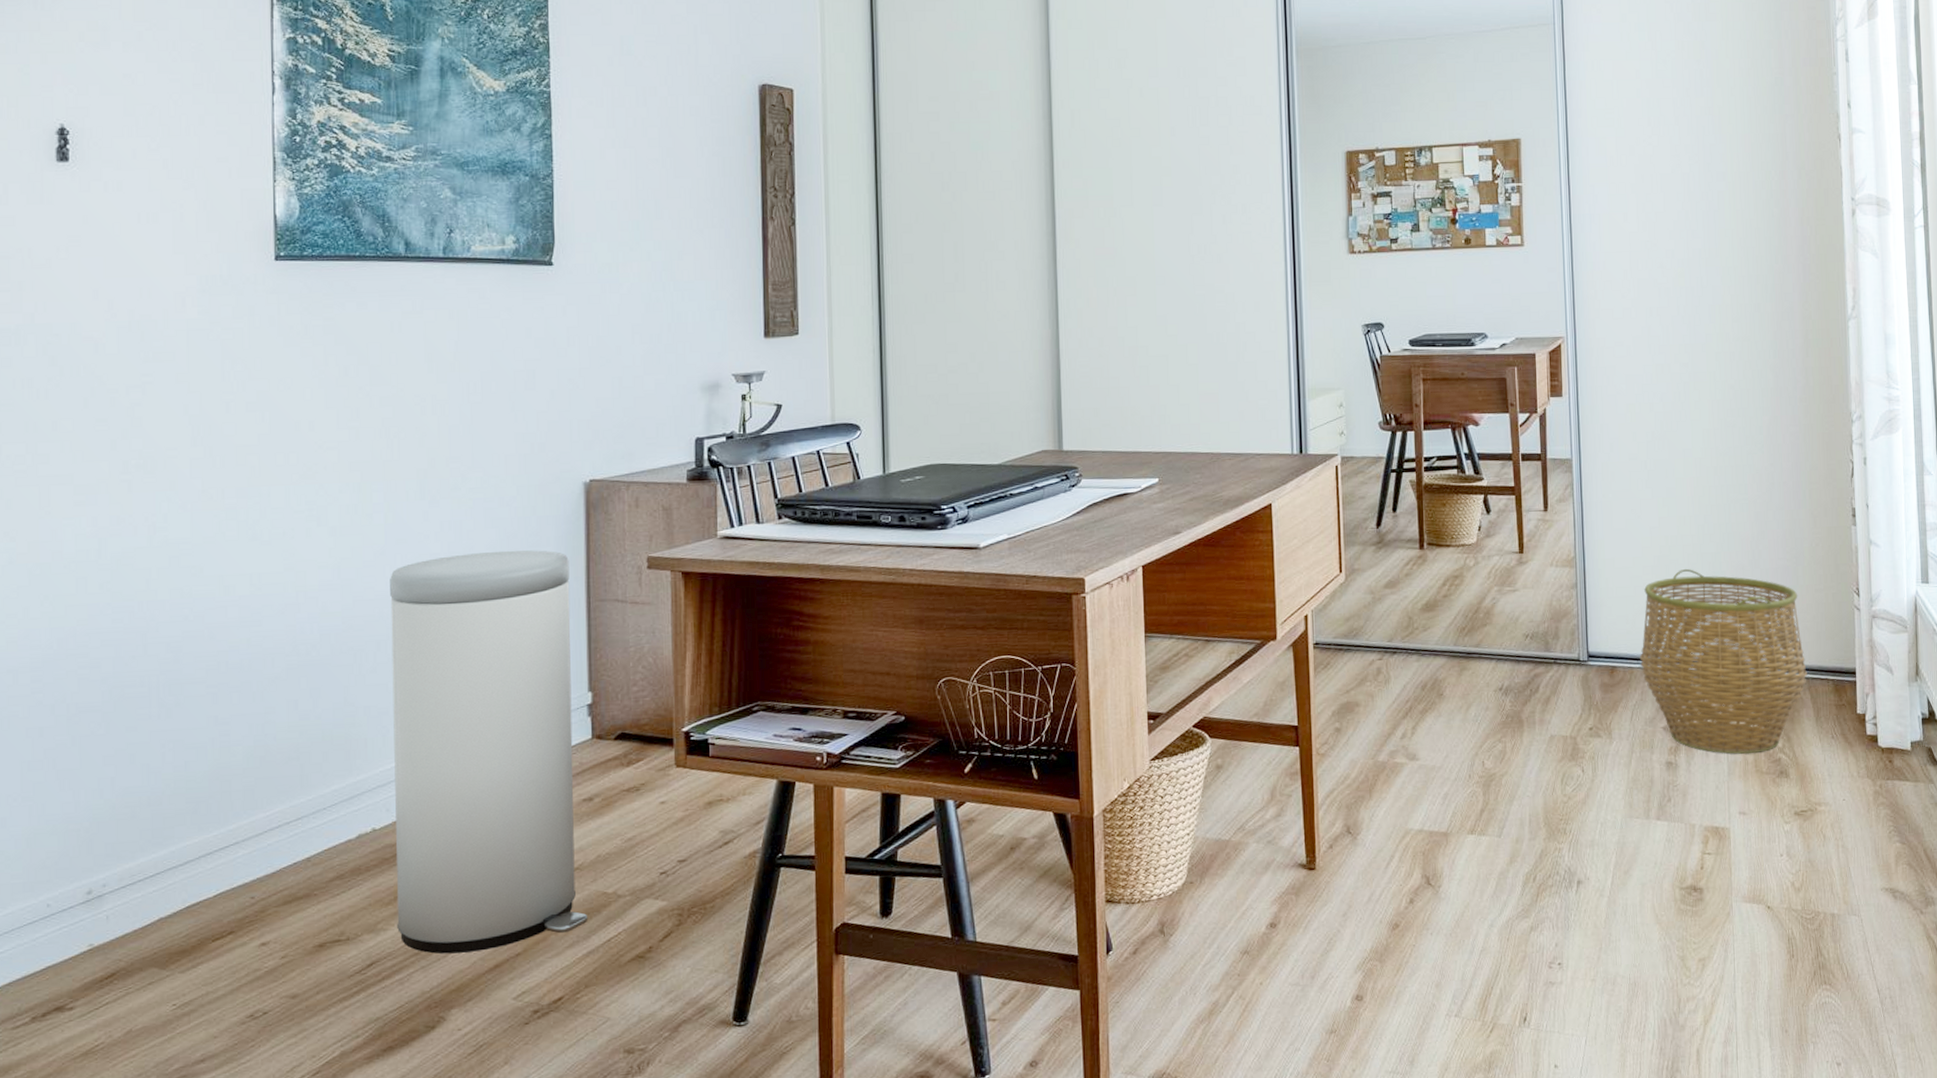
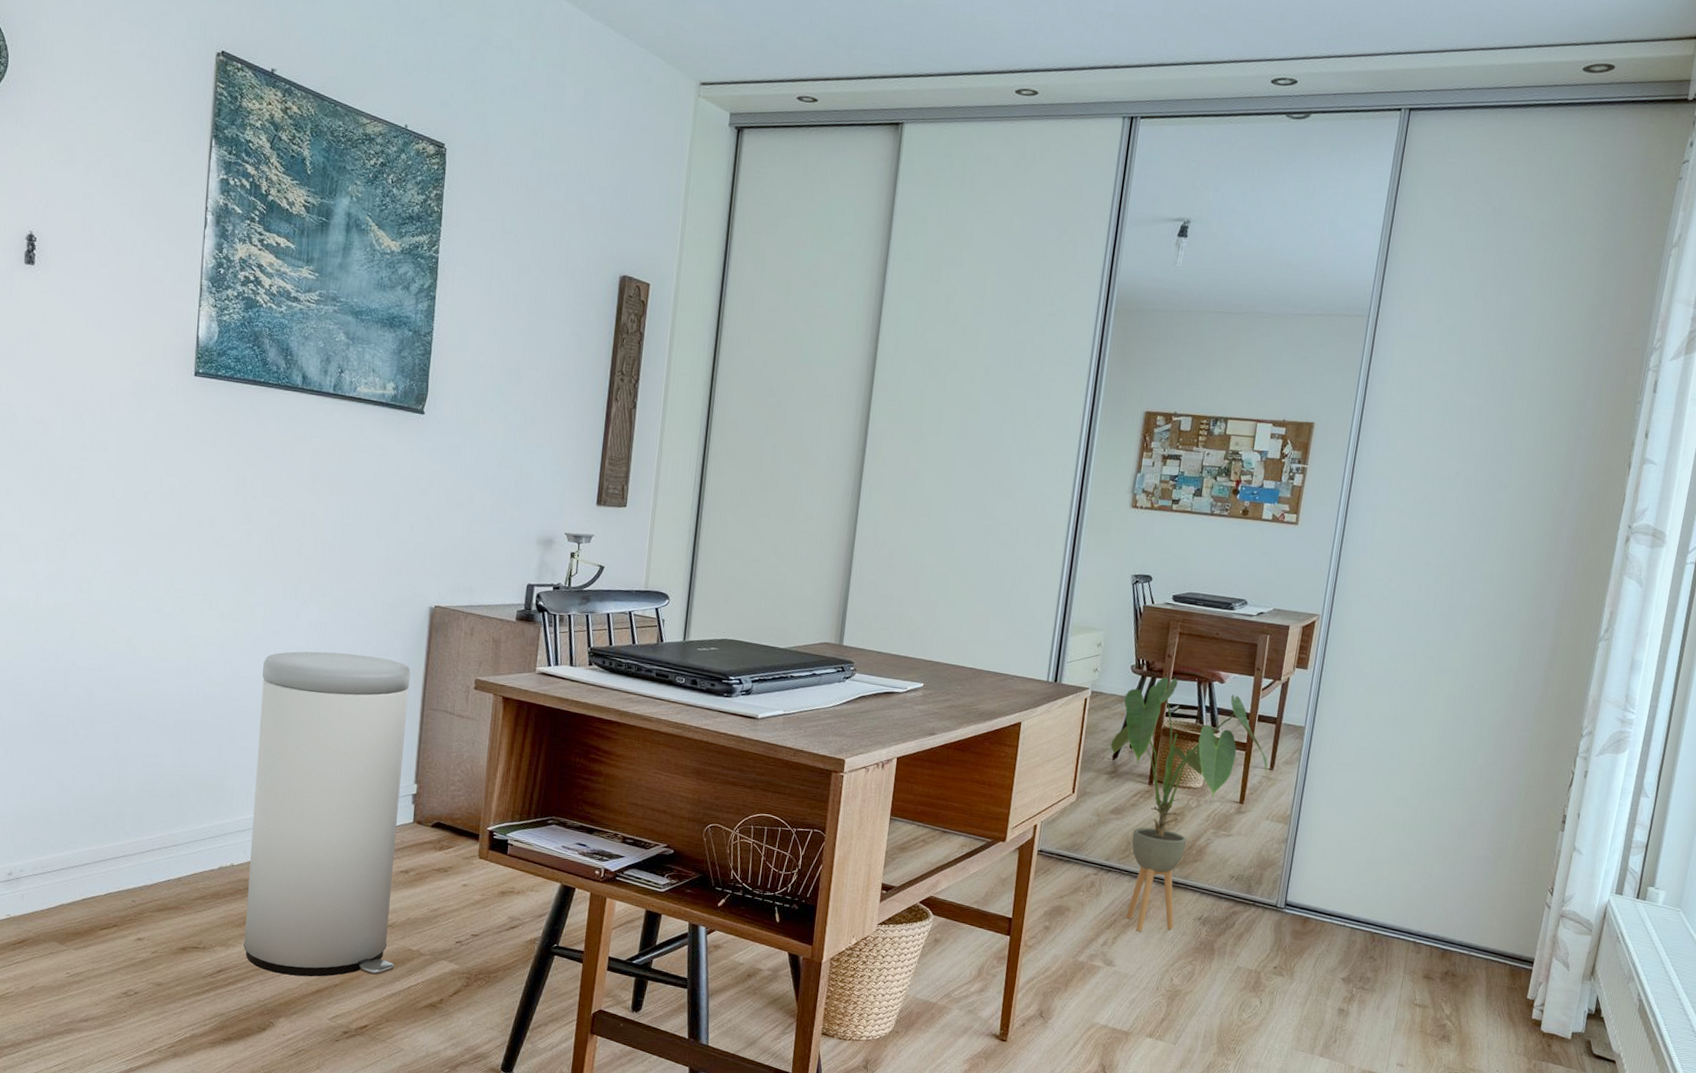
house plant: none [1372,428,1542,716] -> present [1111,677,1268,932]
basket: present [1639,569,1807,754] -> none [1332,843,1494,1016]

